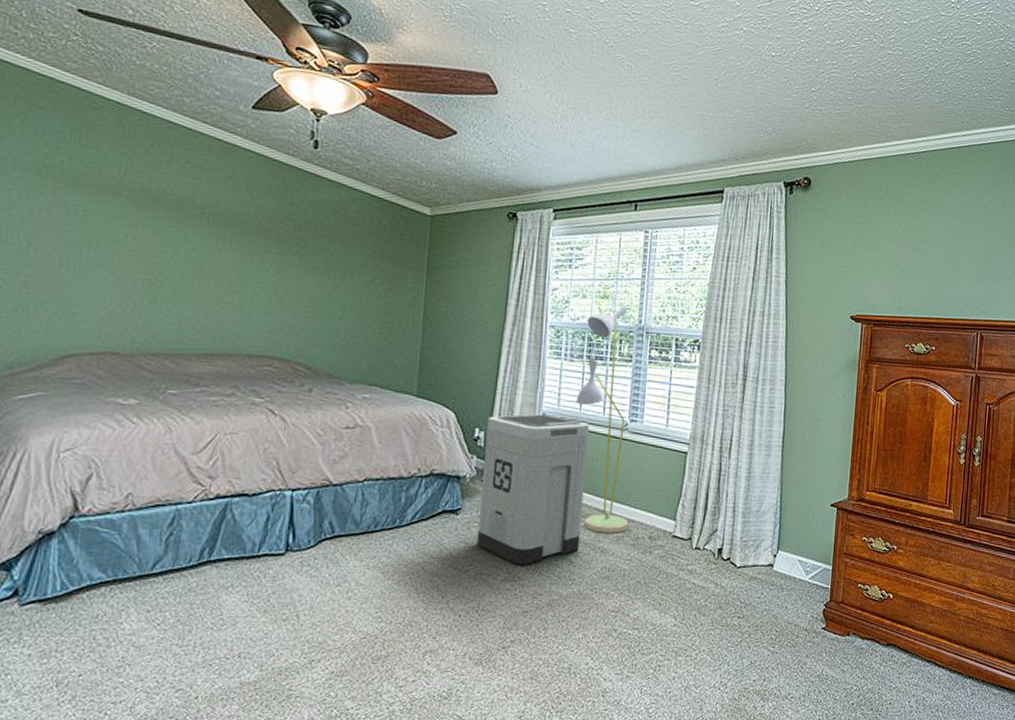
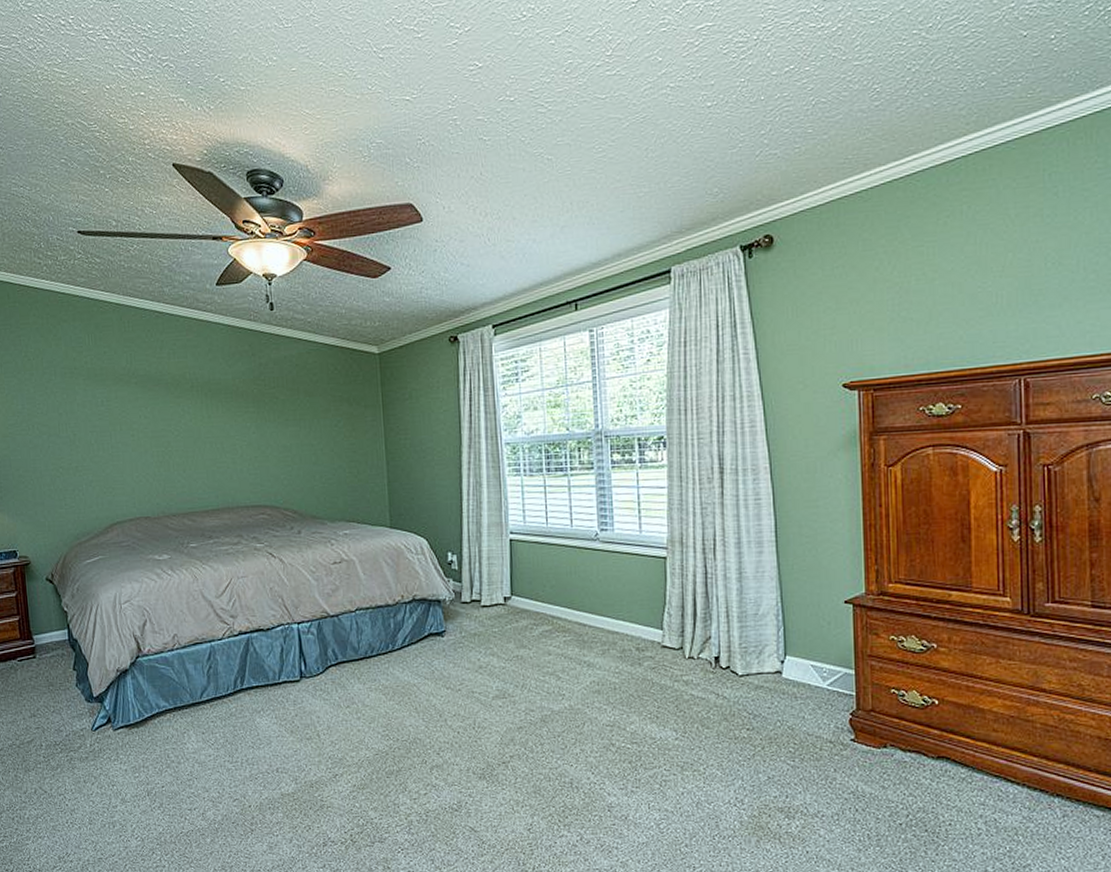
trash can: present [476,414,590,565] -> none [459,532,565,682]
floor lamp: present [576,305,629,533] -> none [541,411,613,647]

